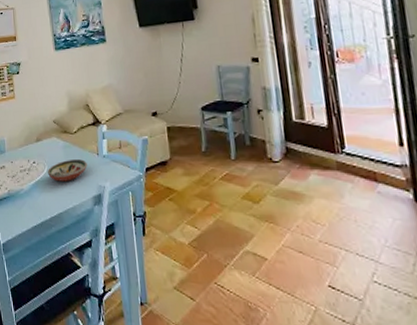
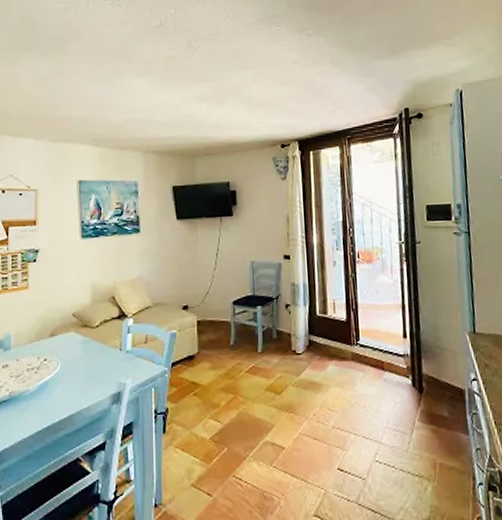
decorative bowl: present [47,159,87,182] -> none [60,355,108,380]

